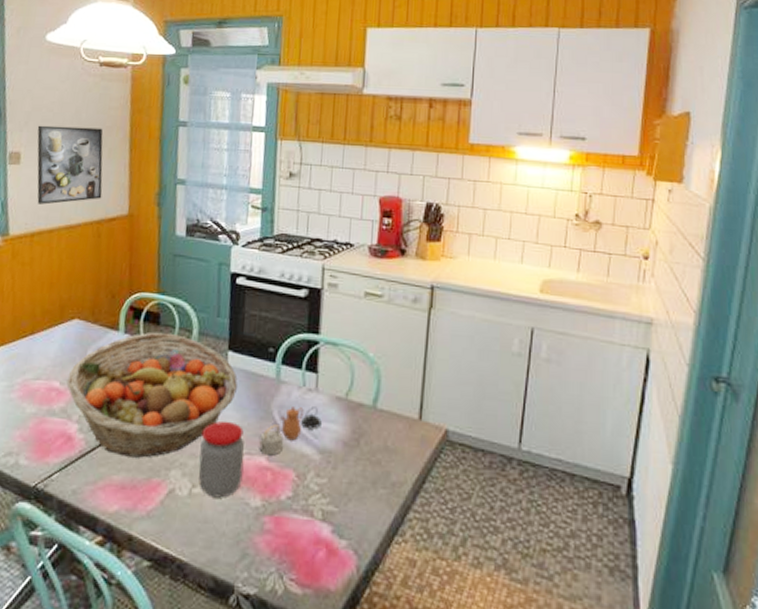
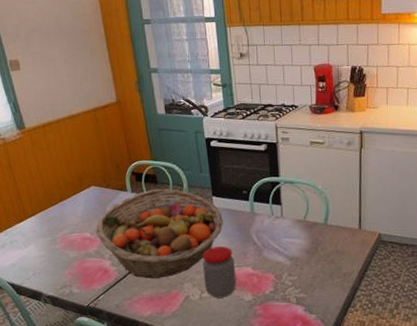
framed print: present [37,125,103,205] -> none [27,32,93,101]
teapot: present [259,406,322,456] -> none [245,229,289,266]

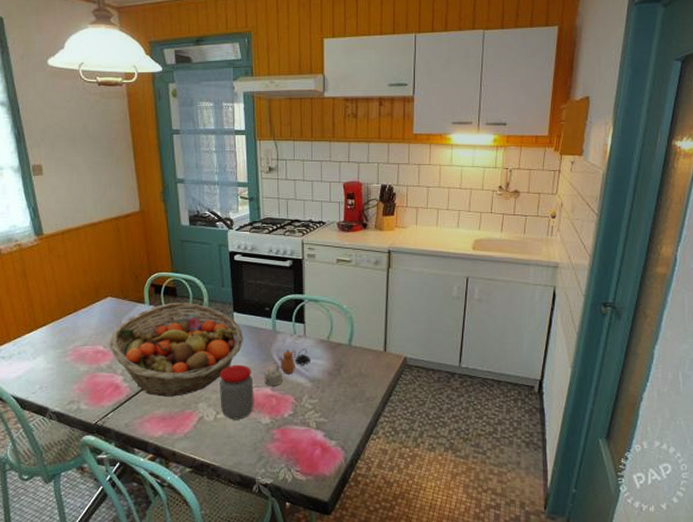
teapot: none [245,229,289,266] -> present [264,348,310,387]

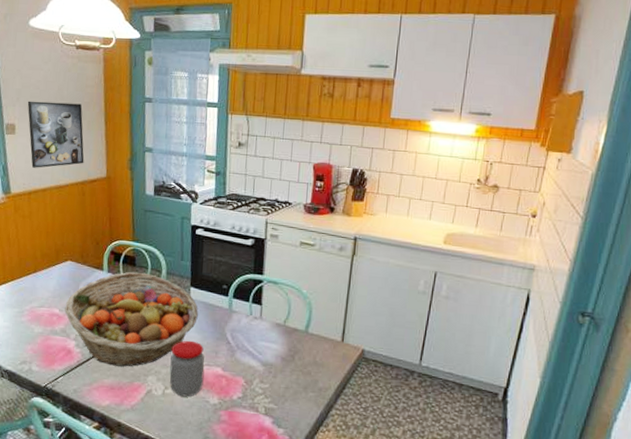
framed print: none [52,140,116,207] -> present [27,101,85,168]
teapot: present [264,348,310,387] -> none [216,330,265,367]

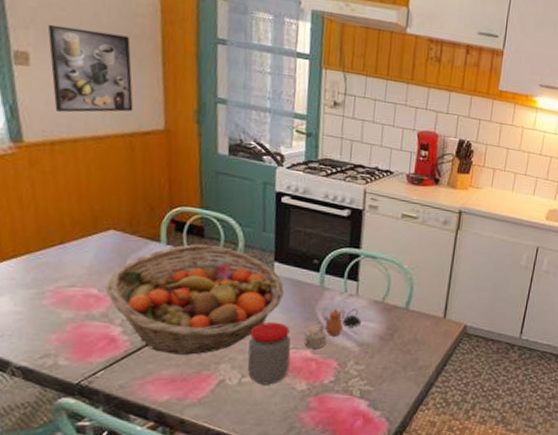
teapot: none [216,330,265,367] -> present [304,309,361,349]

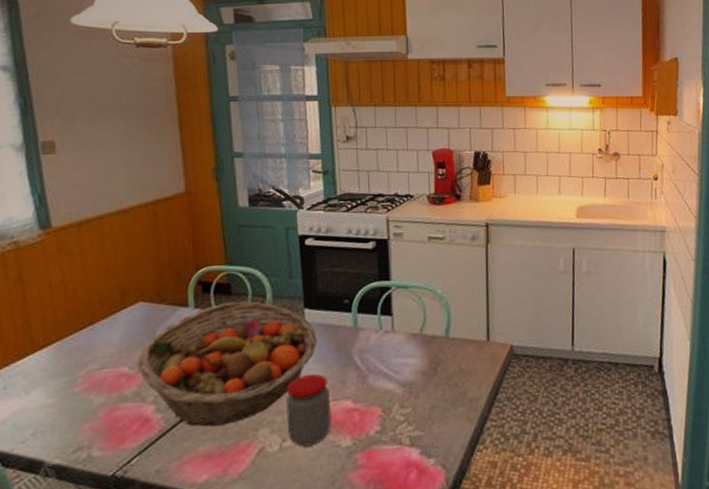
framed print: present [47,24,134,113] -> none [71,109,154,192]
teapot: present [304,309,361,349] -> none [344,346,401,398]

